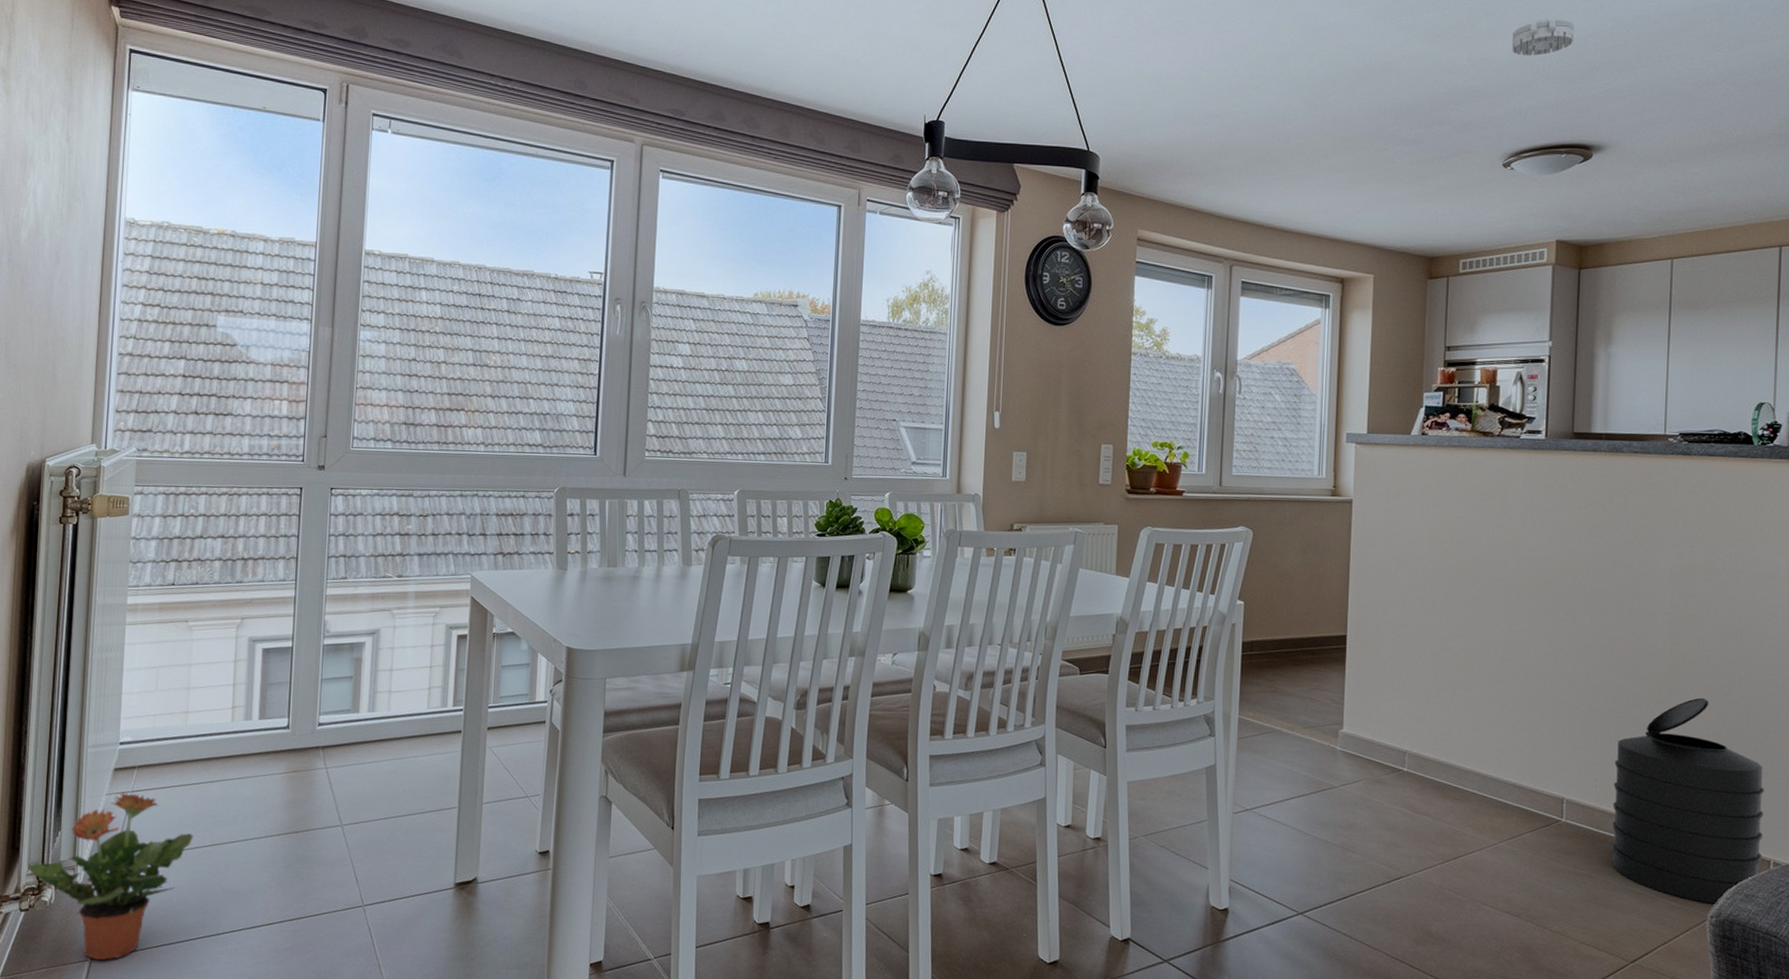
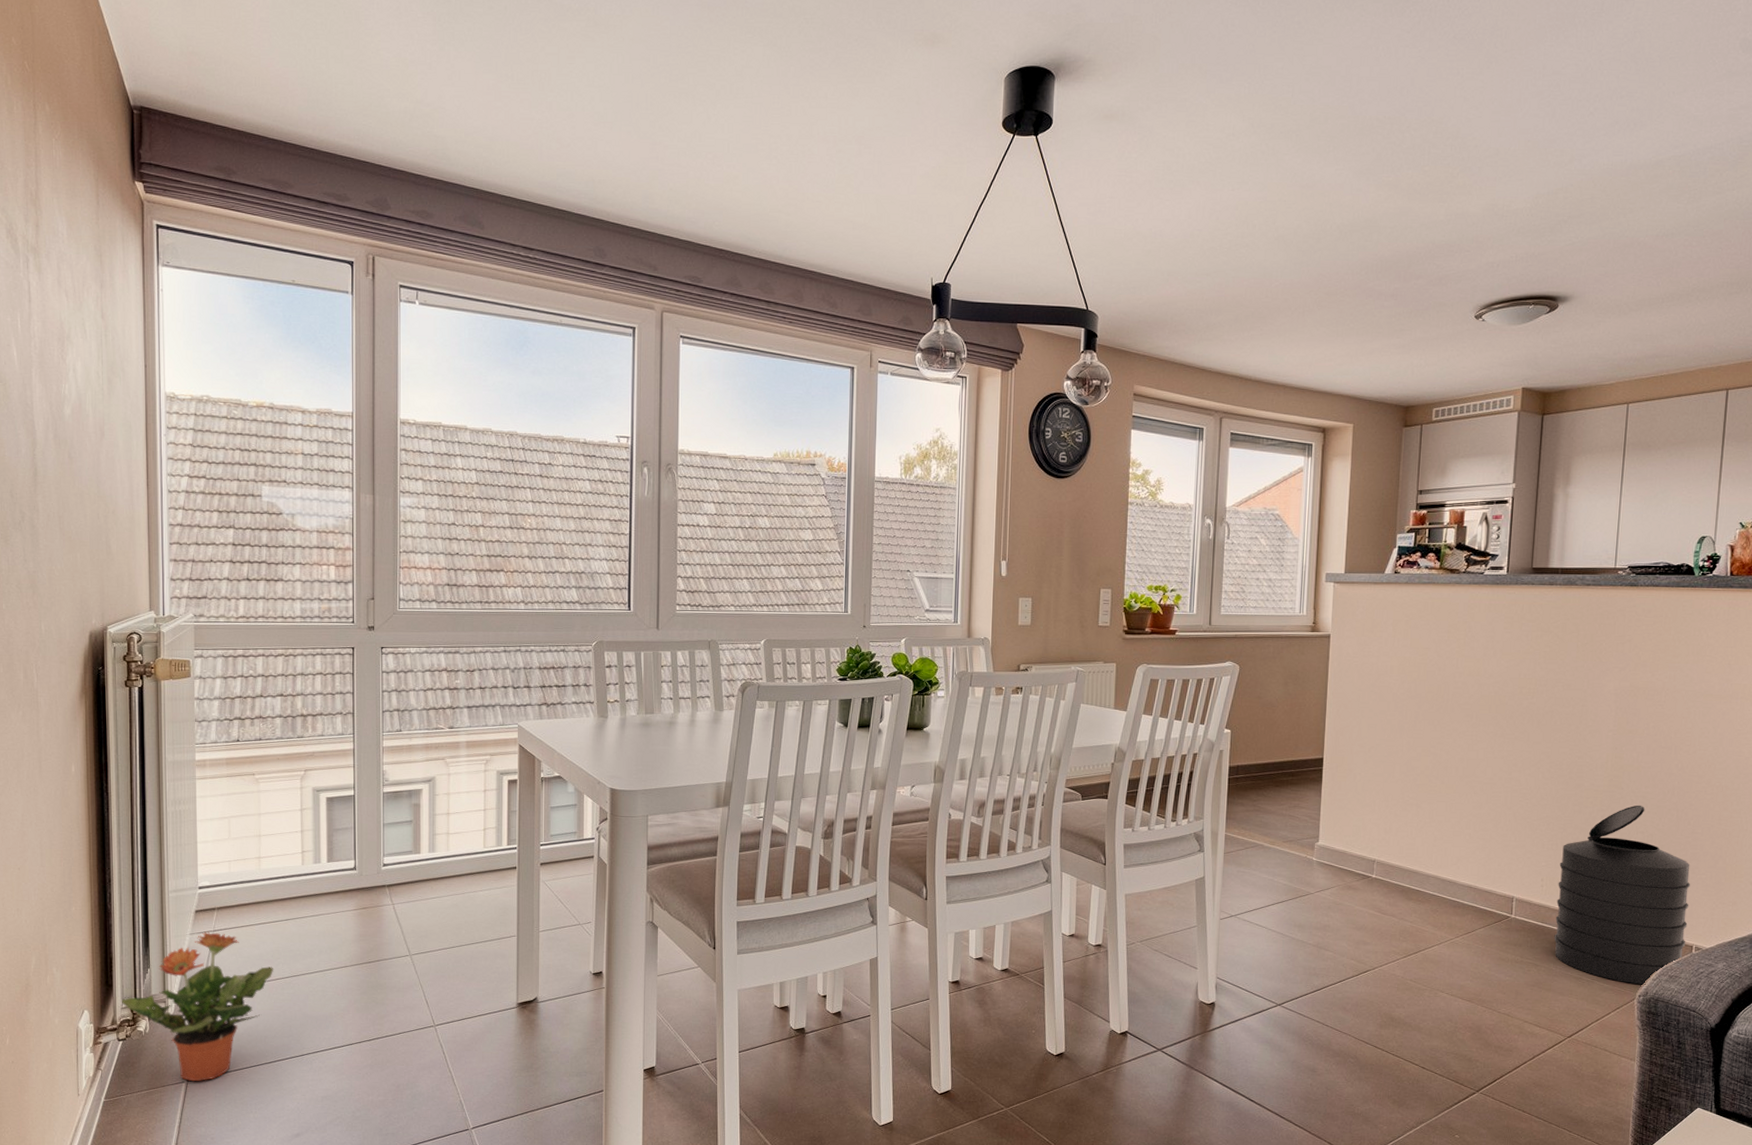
smoke detector: present [1511,17,1575,56] -> none [1486,172,1546,211]

